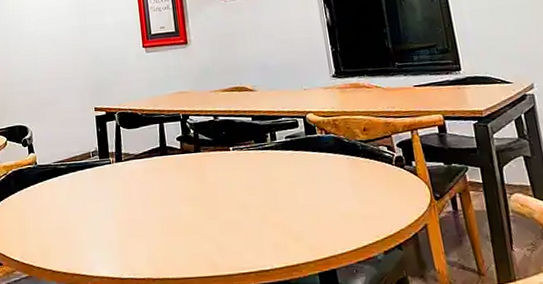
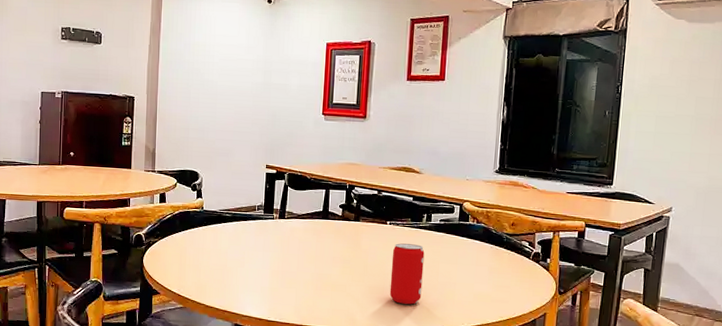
beverage can: none [241,167,284,238] -> present [389,243,425,305]

